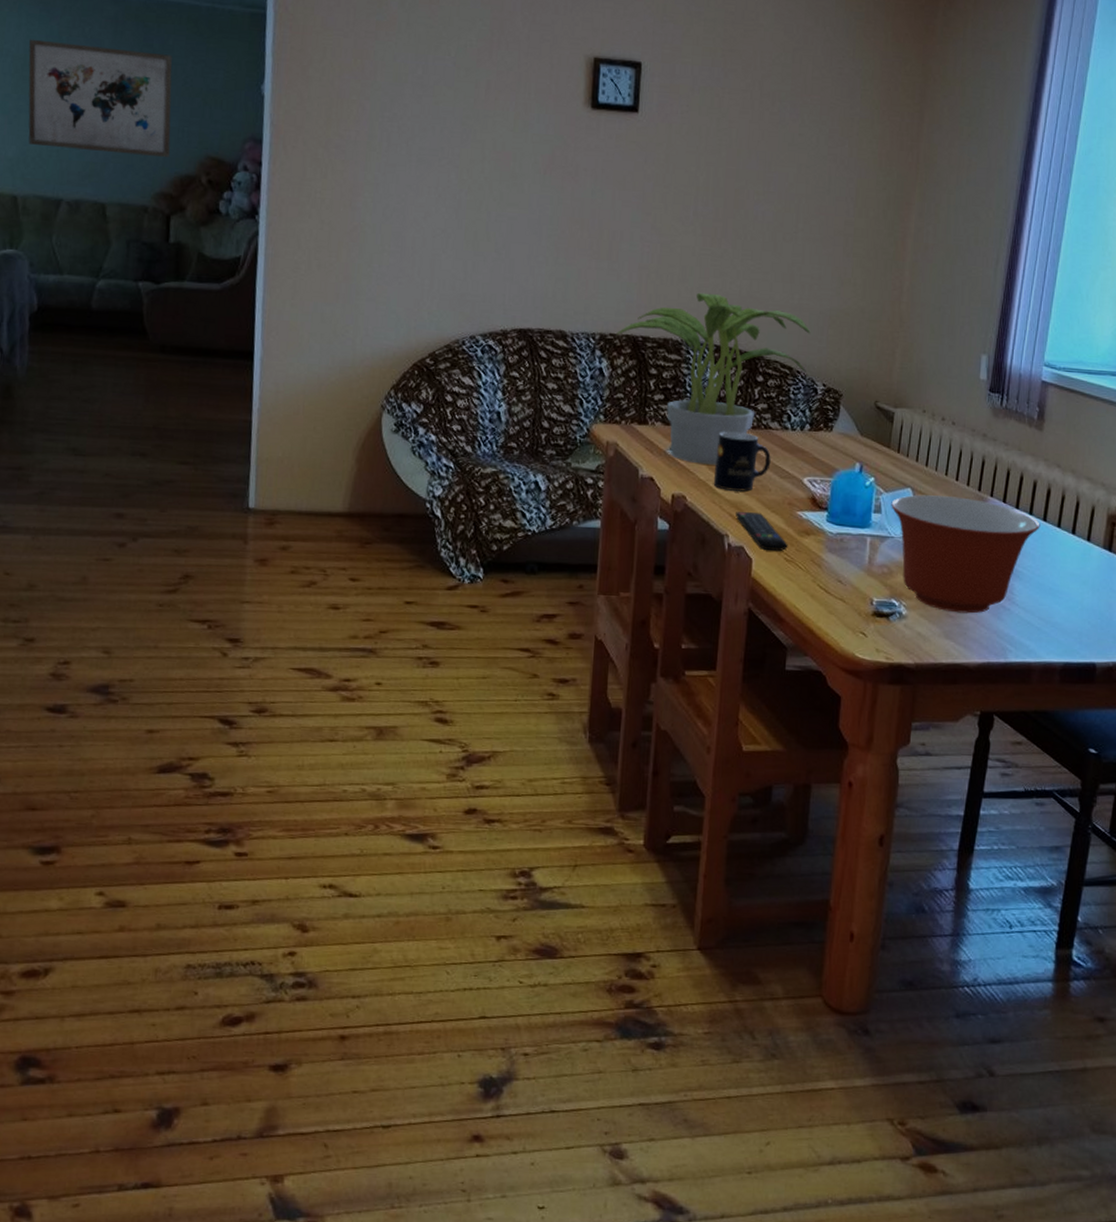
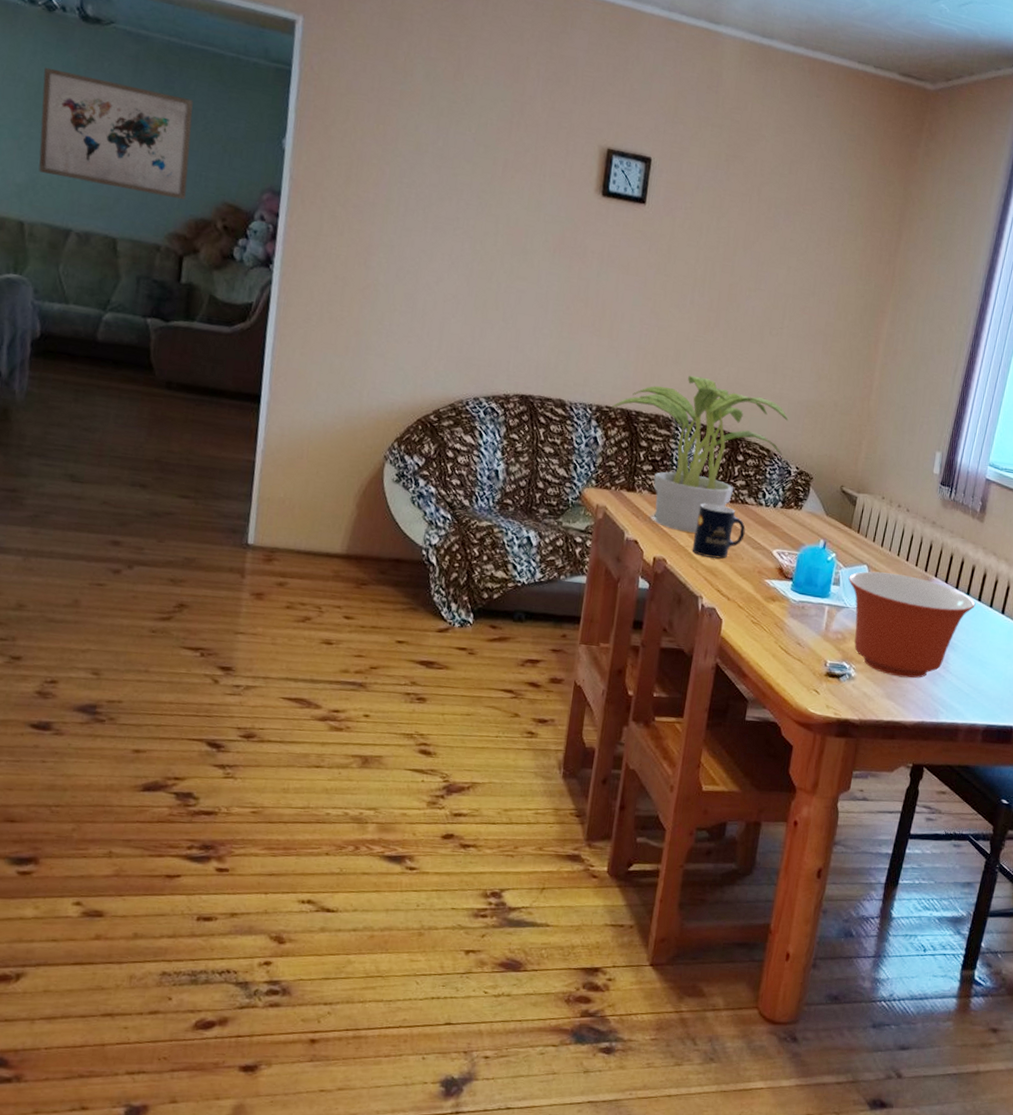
remote control: present [736,512,788,552] -> none [710,576,756,614]

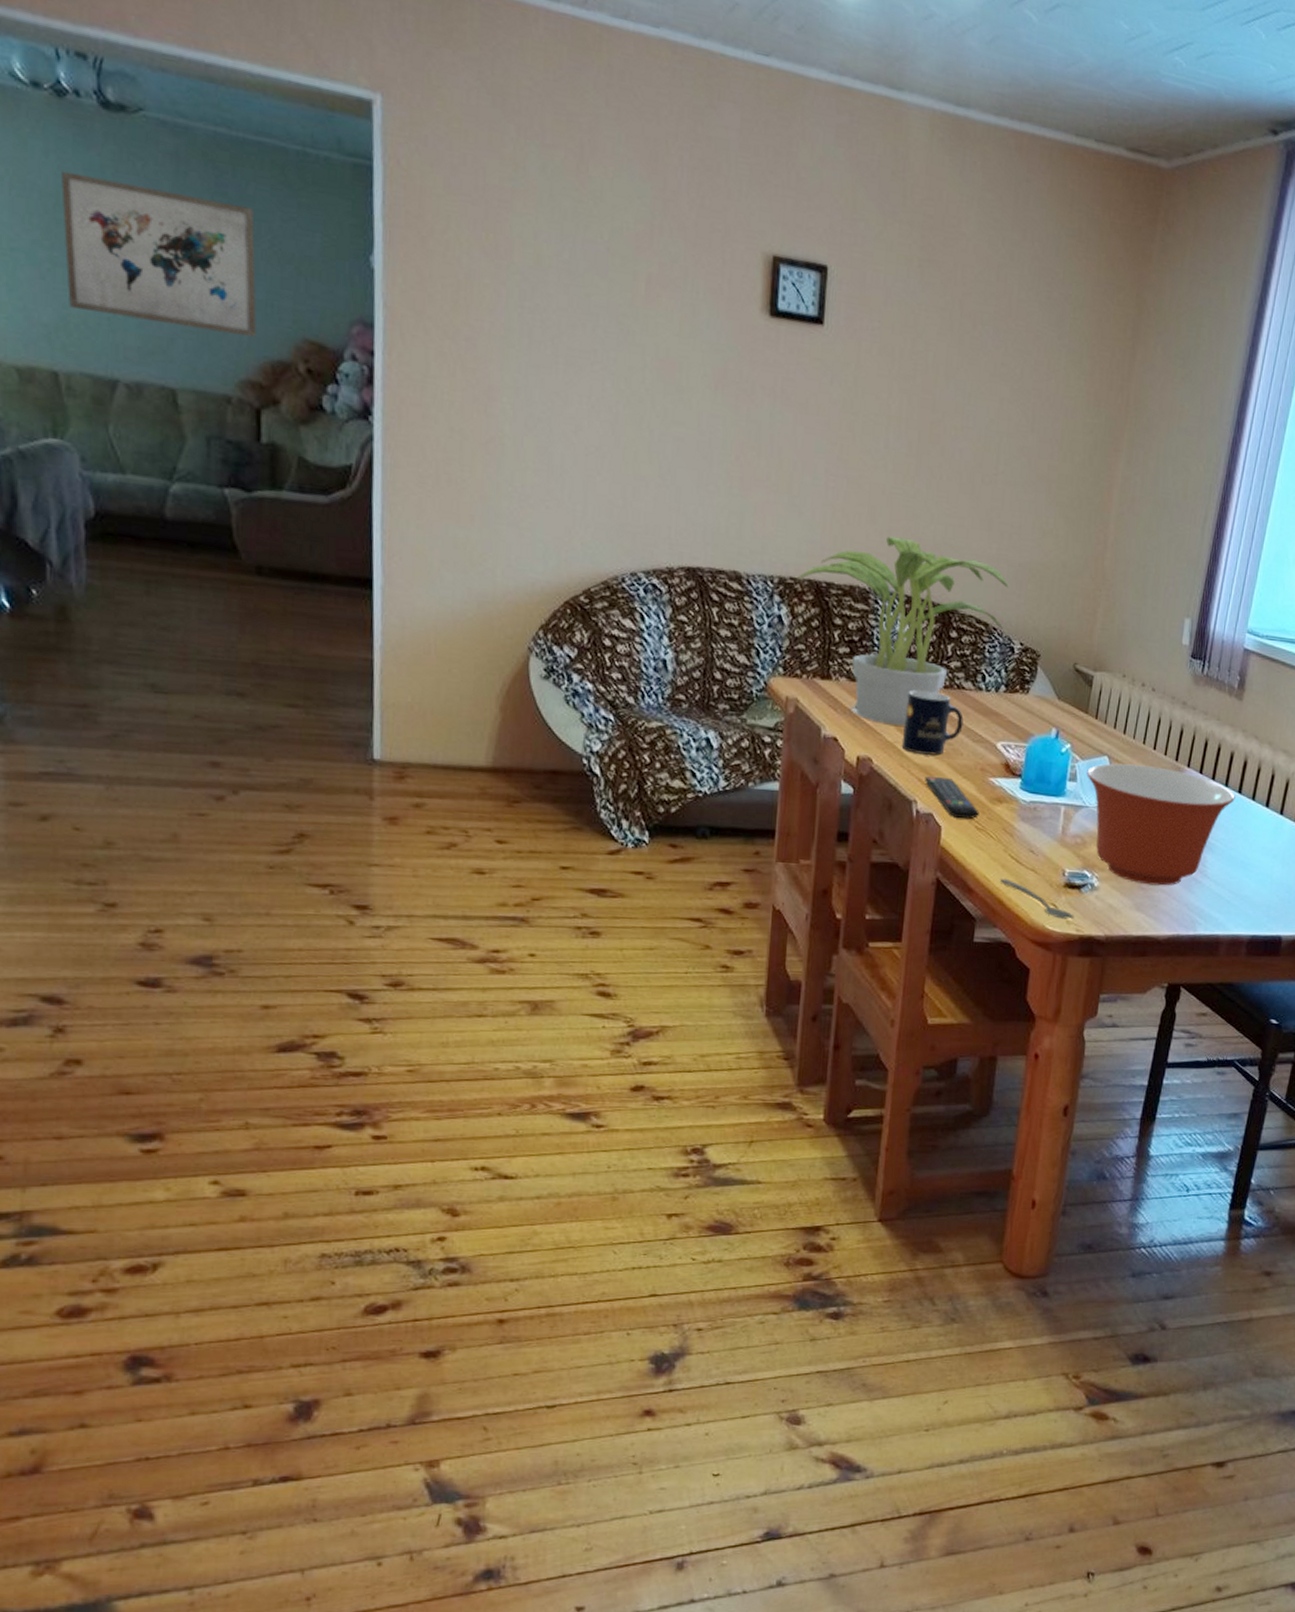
remote control: none [710,576,756,614] -> present [925,776,980,819]
spoon: none [770,666,834,704] -> present [999,879,1075,919]

